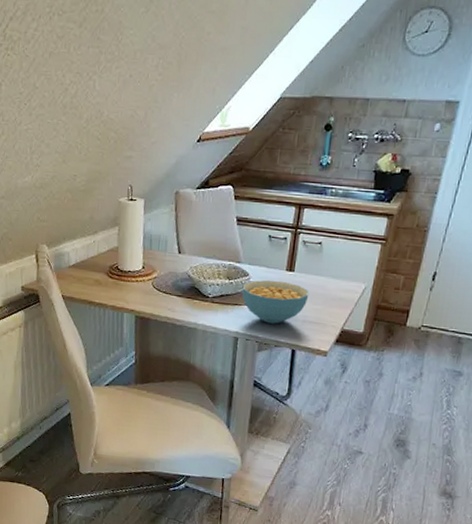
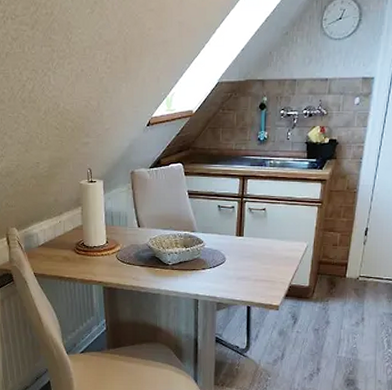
cereal bowl: present [242,279,309,324] -> none [198,245,258,284]

